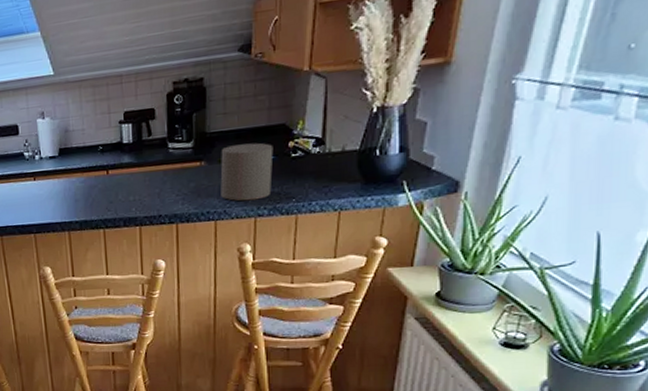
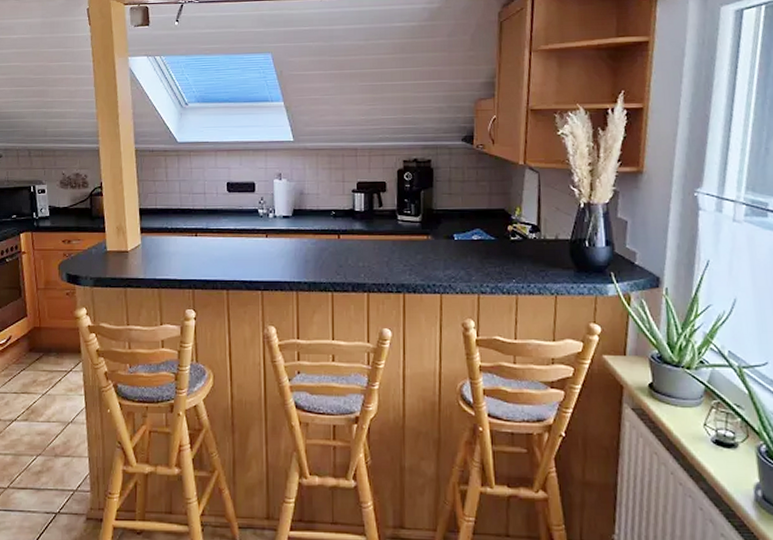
candle: present [220,143,274,201] -> none [446,223,494,277]

